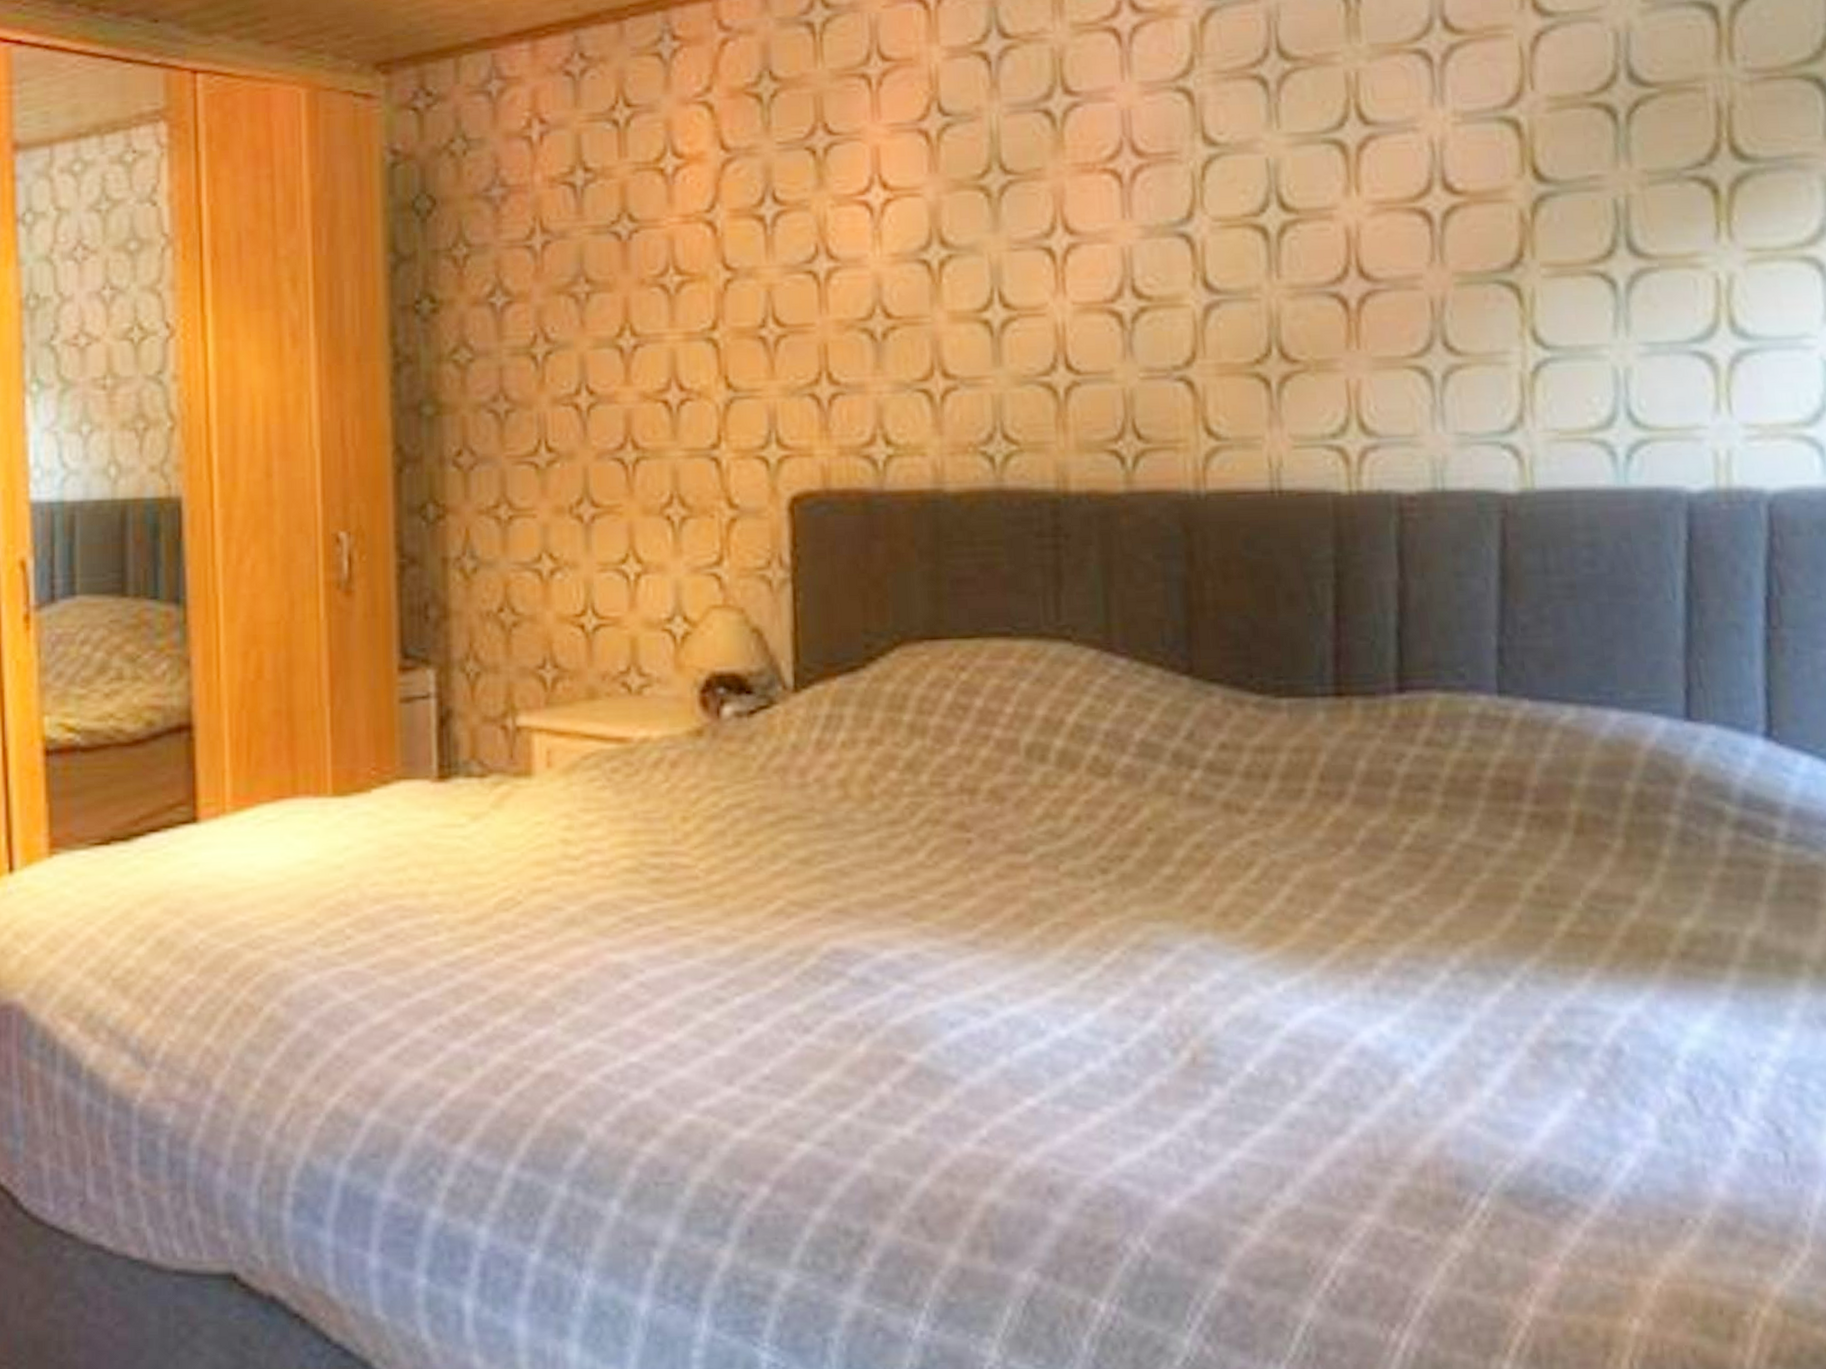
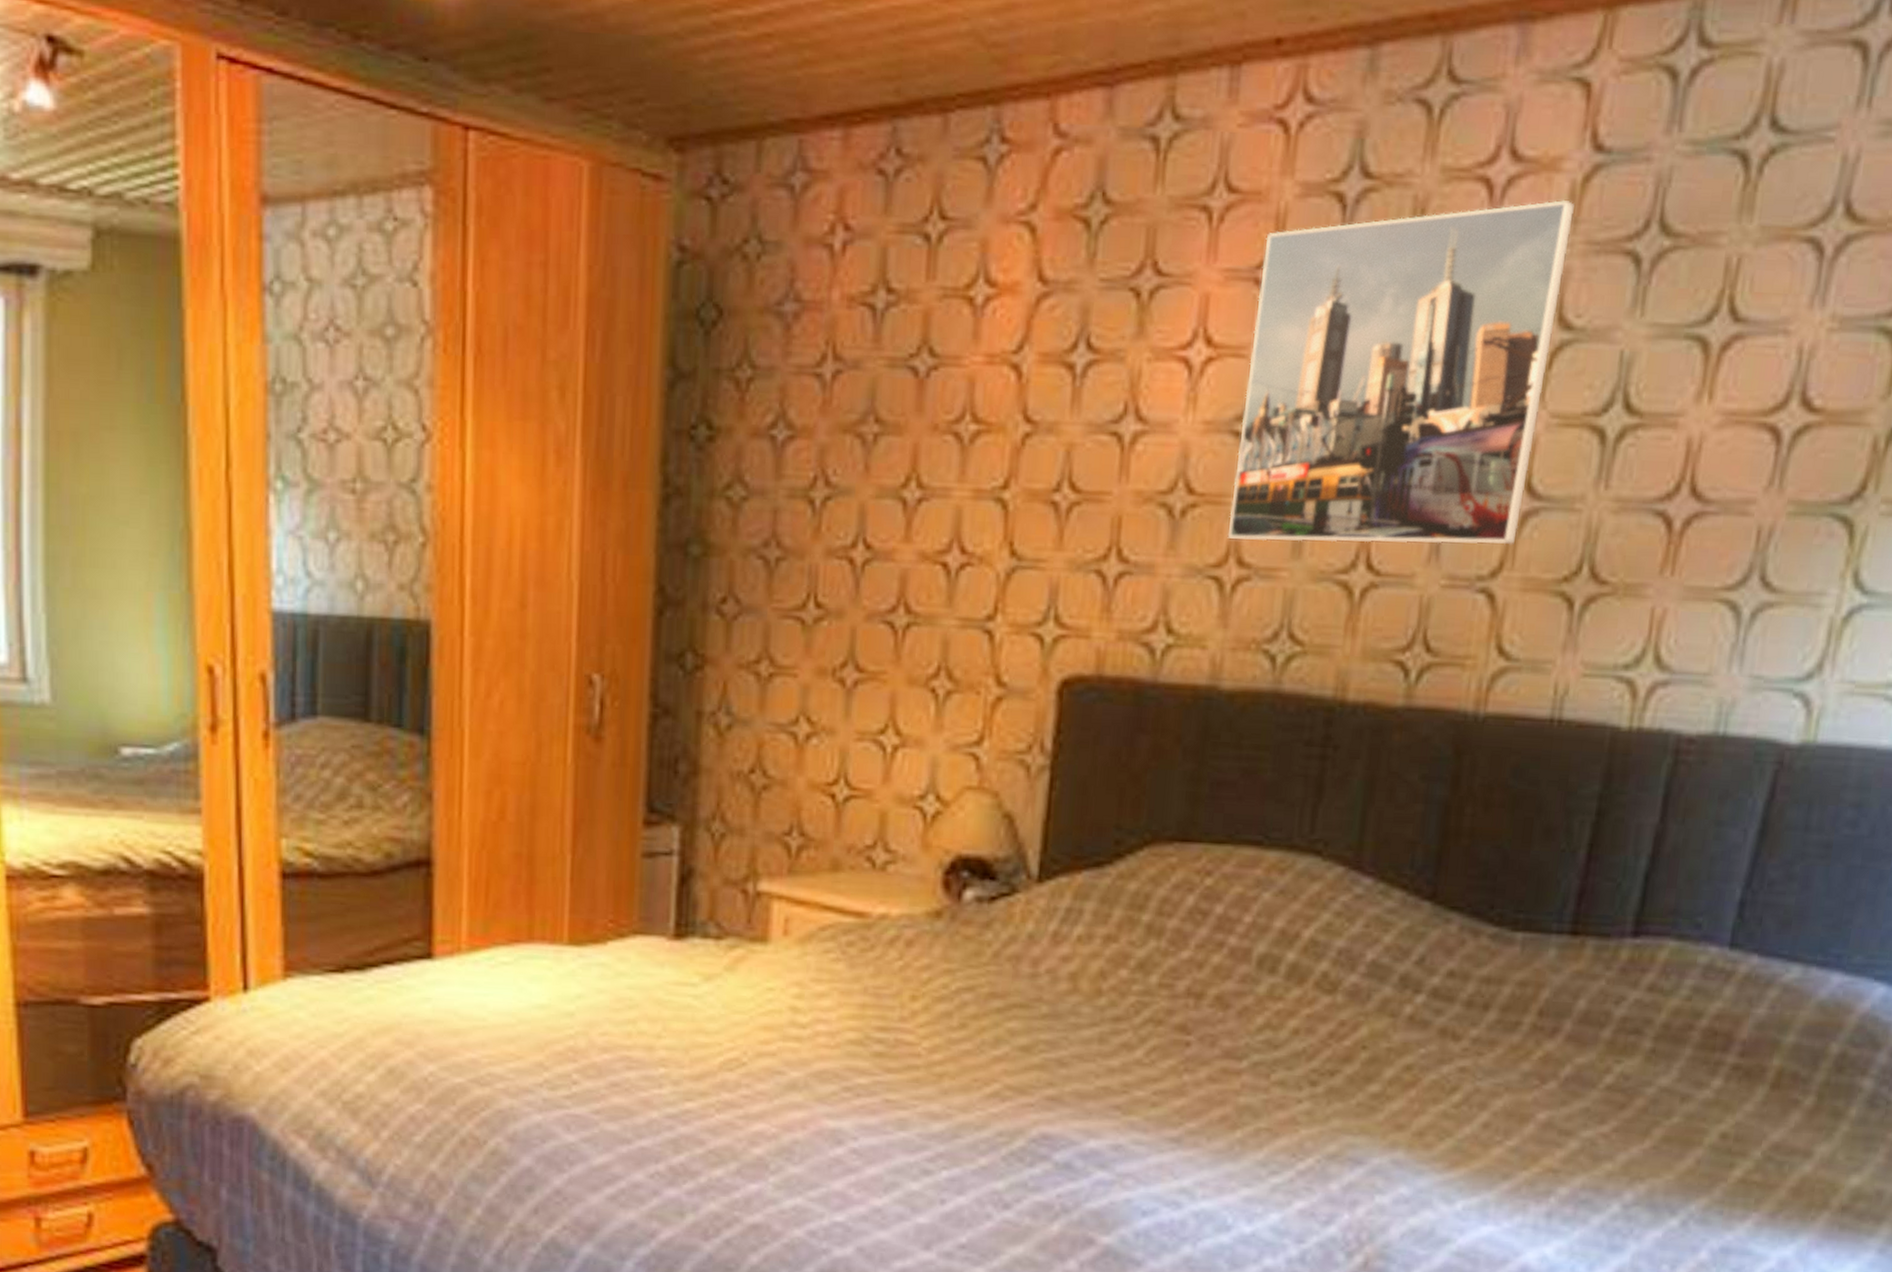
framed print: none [922,40,1203,355] -> present [1227,200,1574,545]

